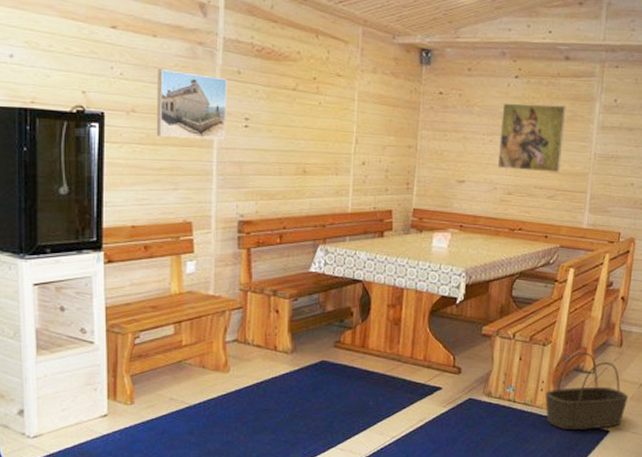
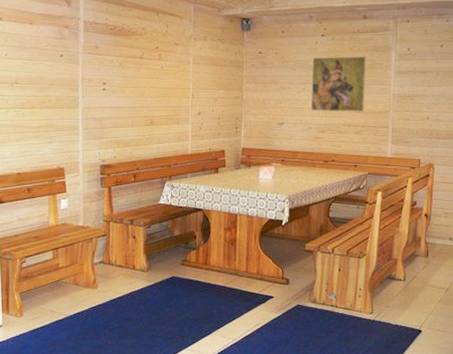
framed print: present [156,69,227,140] -> none [34,49,89,102]
basket: present [545,352,629,429] -> none [363,262,437,330]

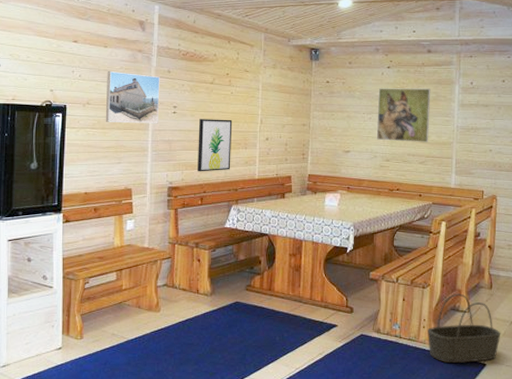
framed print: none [34,49,89,102] -> present [105,71,160,124]
wall art: none [129,94,164,149] -> present [198,119,233,172]
basket: none [363,262,437,330] -> present [428,293,501,363]

